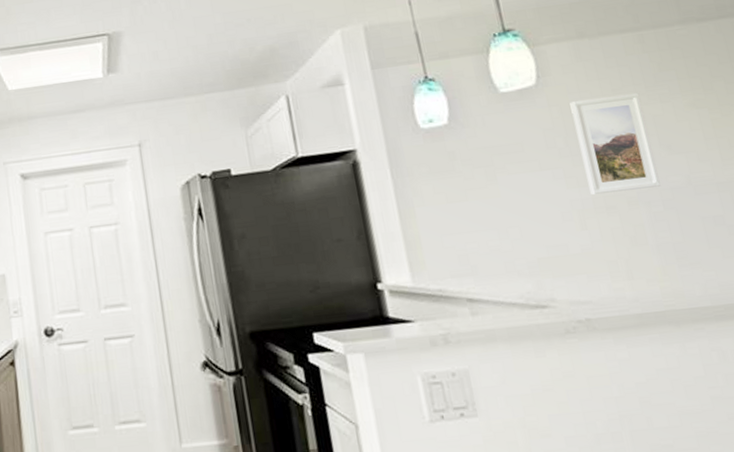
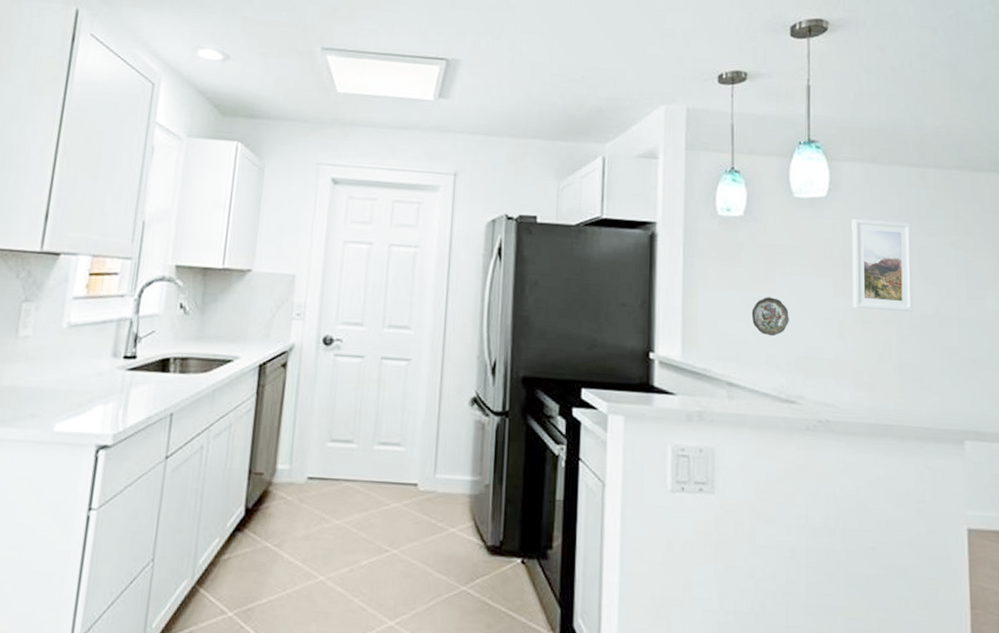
decorative plate: none [478,201,523,243] -> present [751,297,789,337]

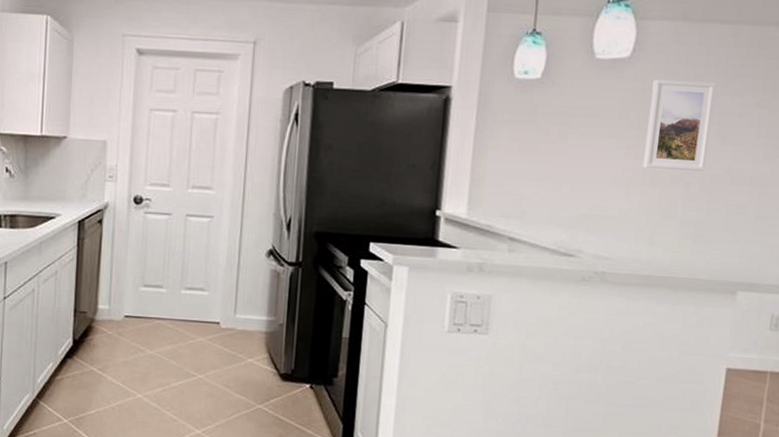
decorative plate: present [751,297,789,337] -> none [539,158,577,195]

